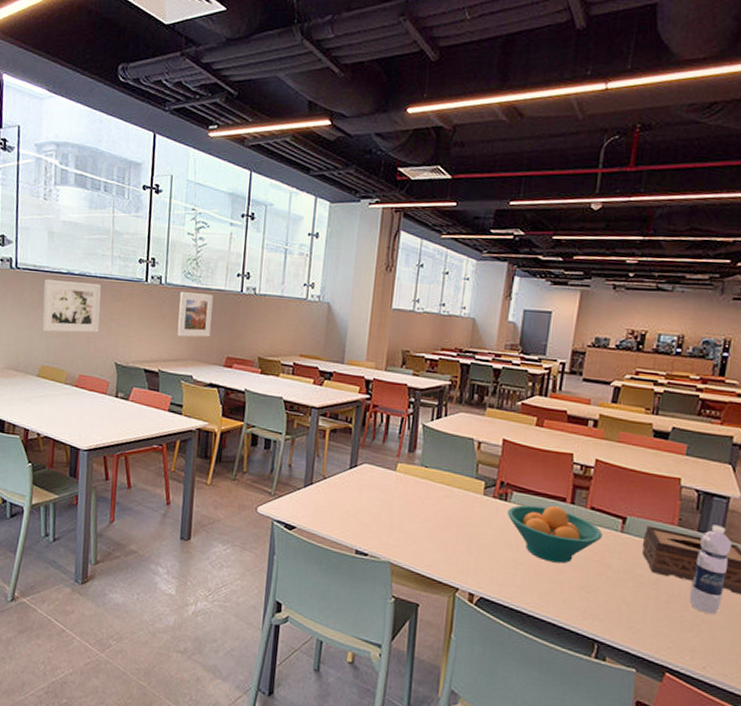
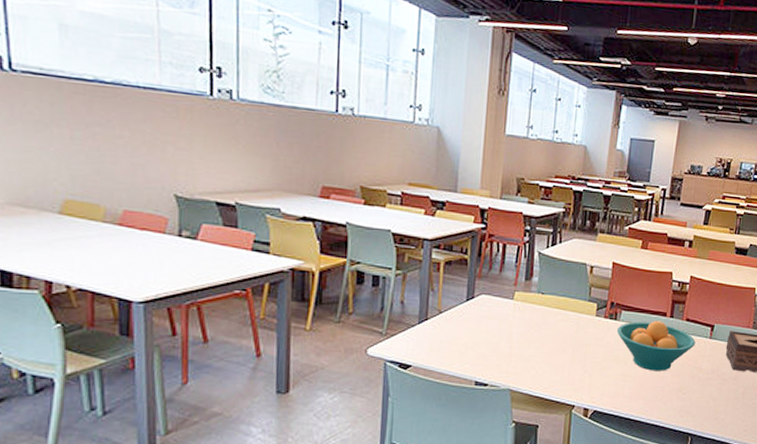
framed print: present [41,278,101,333] -> none [57,86,148,158]
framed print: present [177,292,213,338] -> none [257,110,302,164]

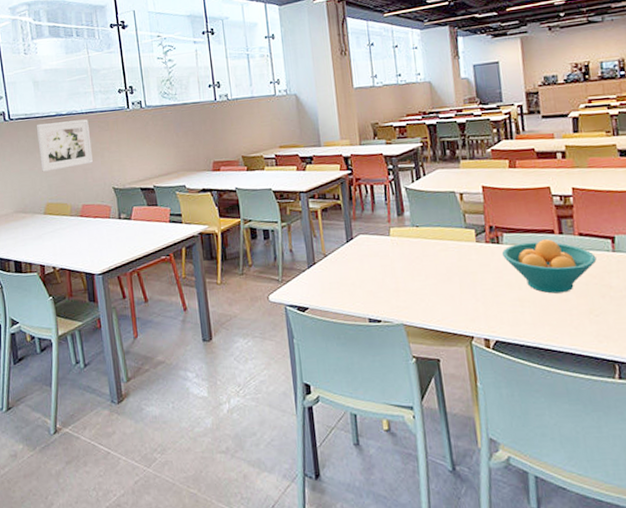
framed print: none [57,86,148,158] -> present [36,119,93,172]

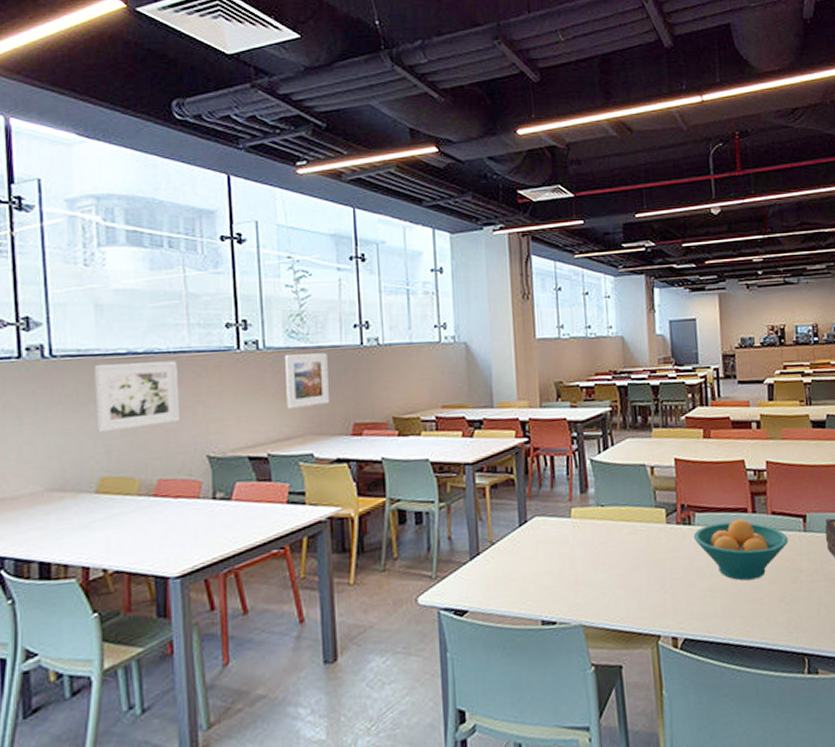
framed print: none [160,108,195,152] -> present [284,353,330,410]

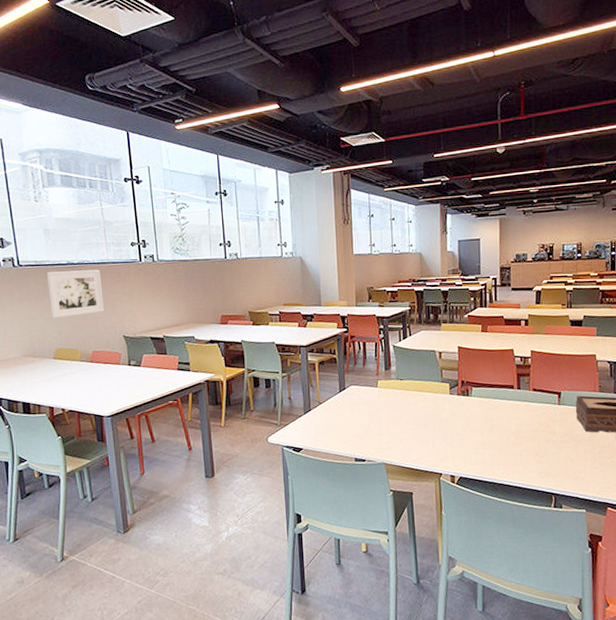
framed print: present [284,353,330,410] -> none [172,264,205,305]
fruit bowl: present [693,519,789,581] -> none [470,393,545,438]

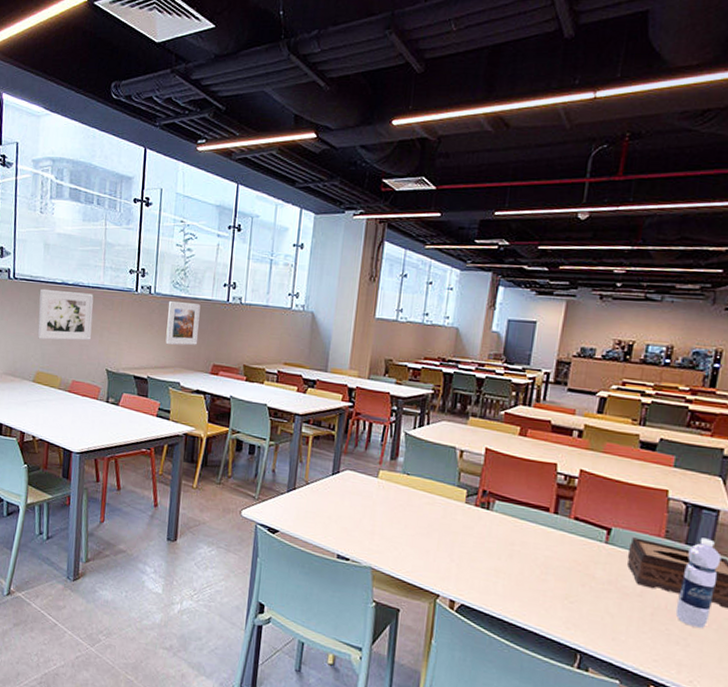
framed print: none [172,264,205,305] -> present [165,301,201,346]

